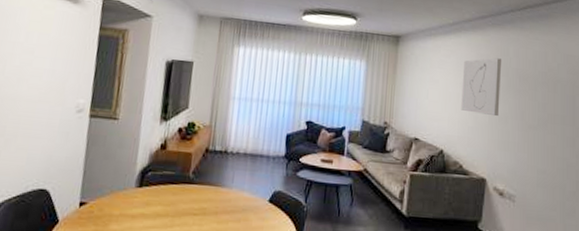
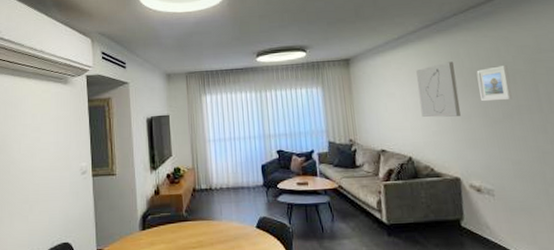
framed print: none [520,71,551,108] -> present [476,65,512,102]

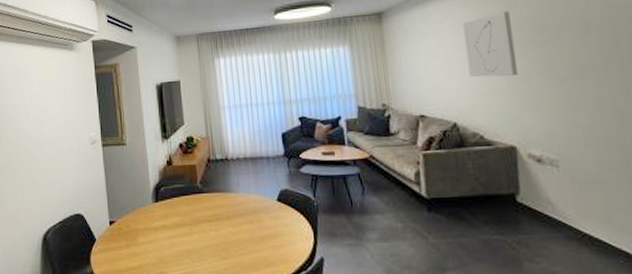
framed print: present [476,65,512,102] -> none [538,13,584,58]

